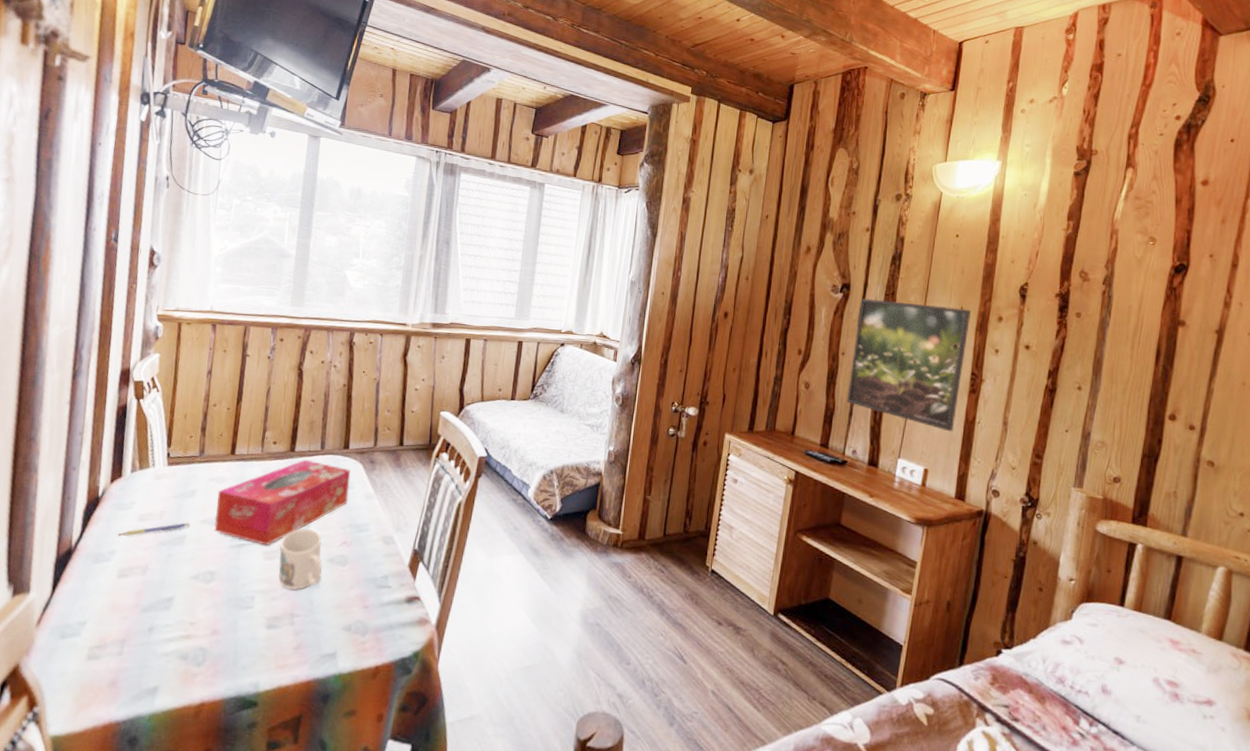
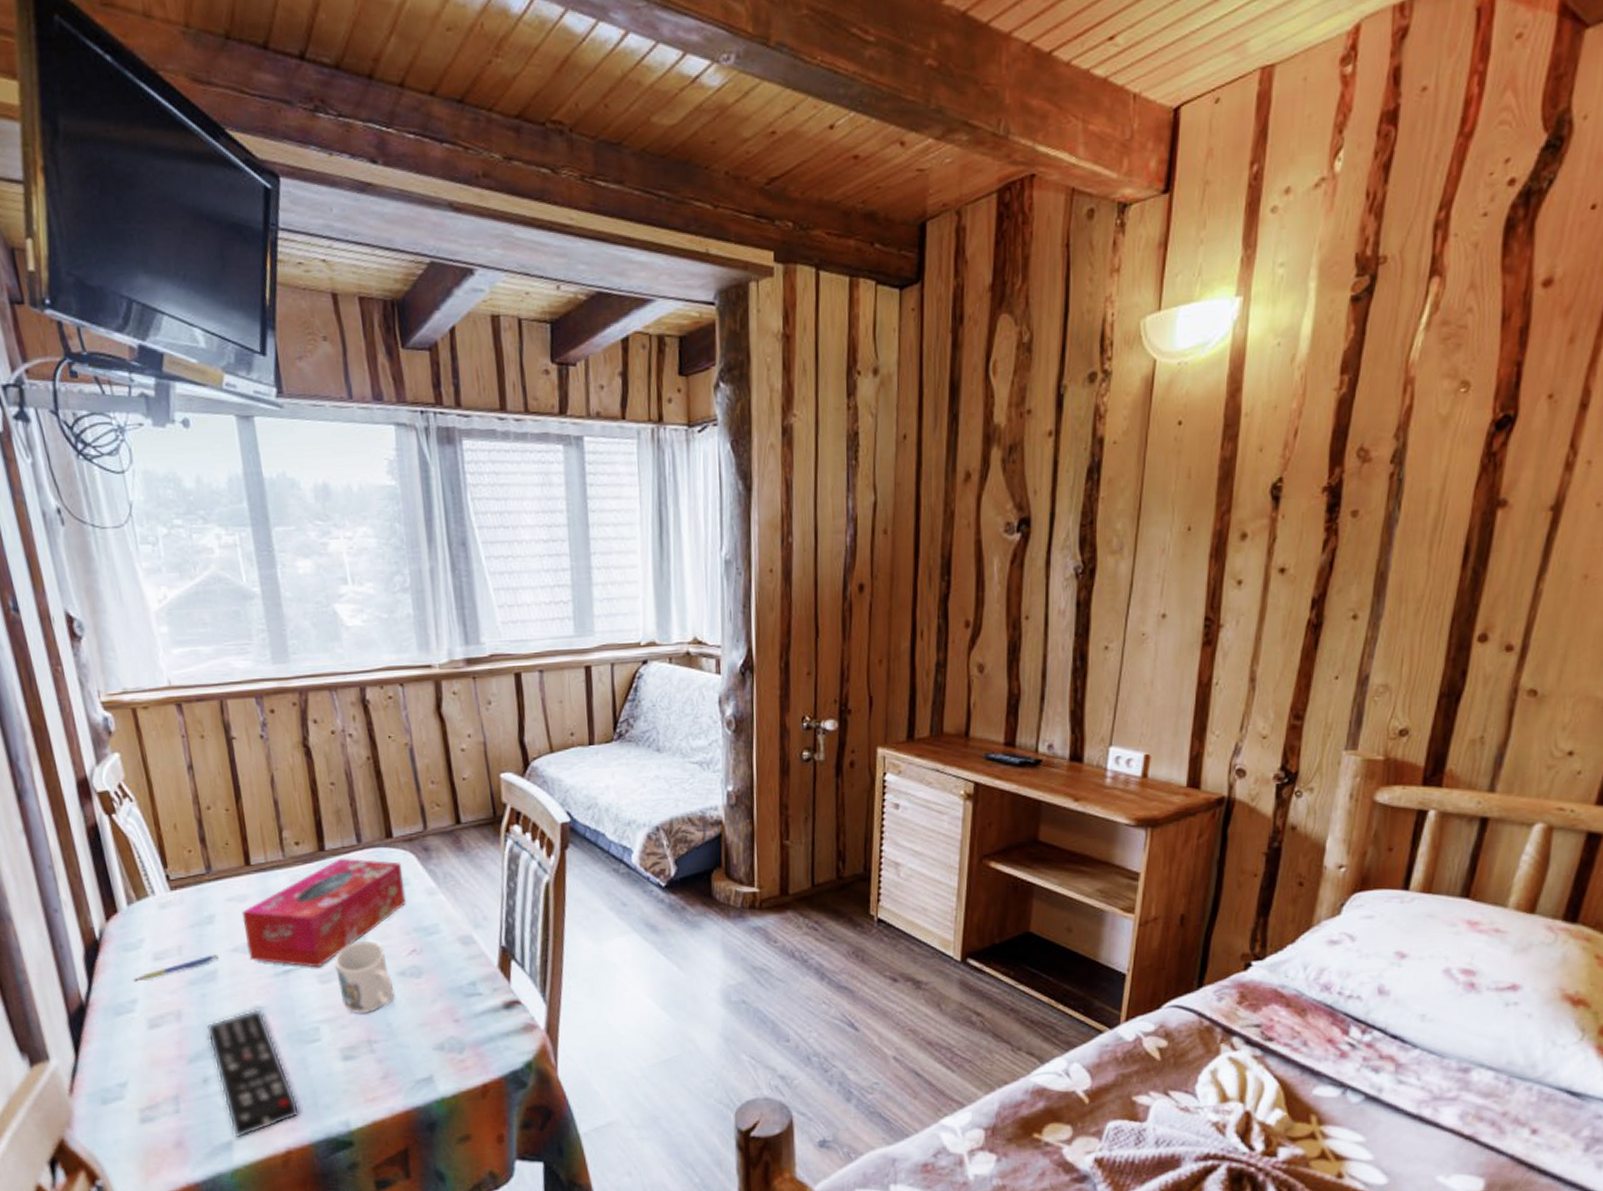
remote control: none [160,573,221,686] -> present [206,1009,300,1138]
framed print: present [846,298,972,432] -> none [1036,528,1203,702]

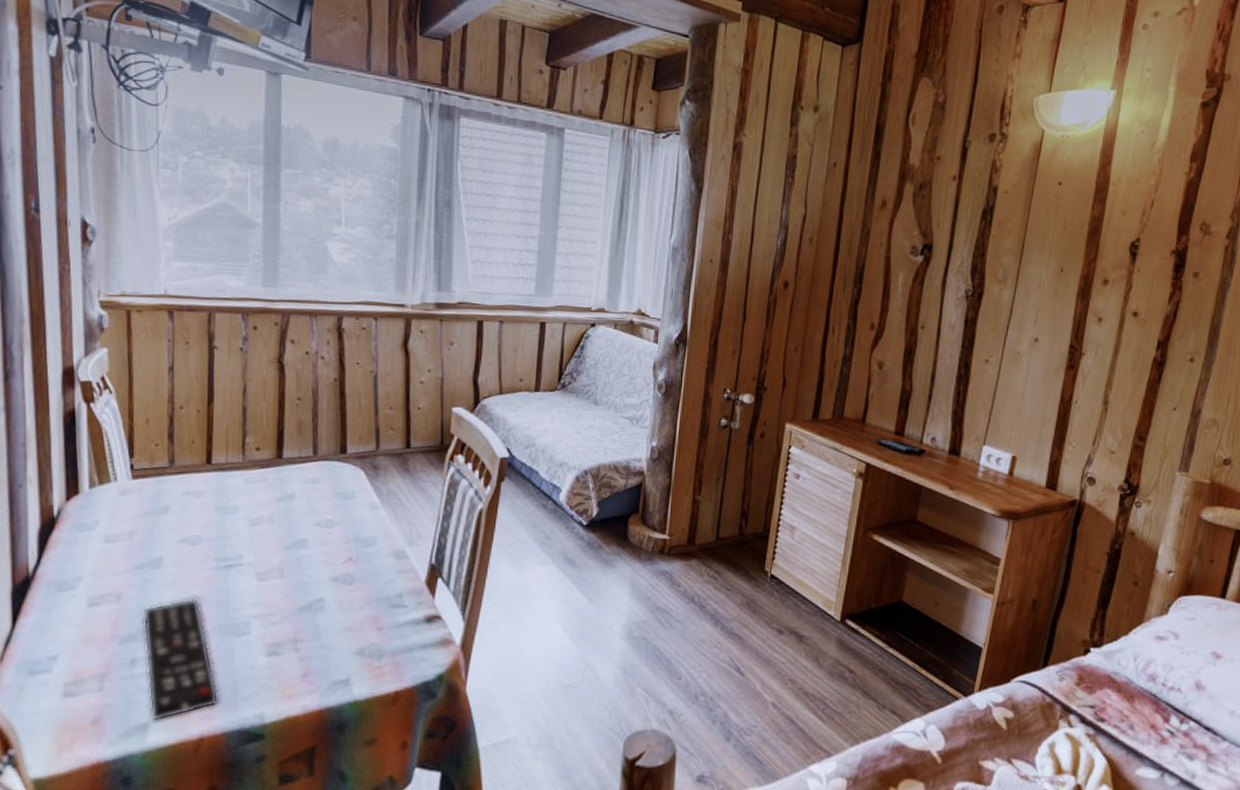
pen: present [133,954,219,982] -> none [81,543,167,561]
tissue box: present [241,858,406,968] -> none [194,467,351,566]
mug: present [334,940,395,1013] -> none [274,544,326,613]

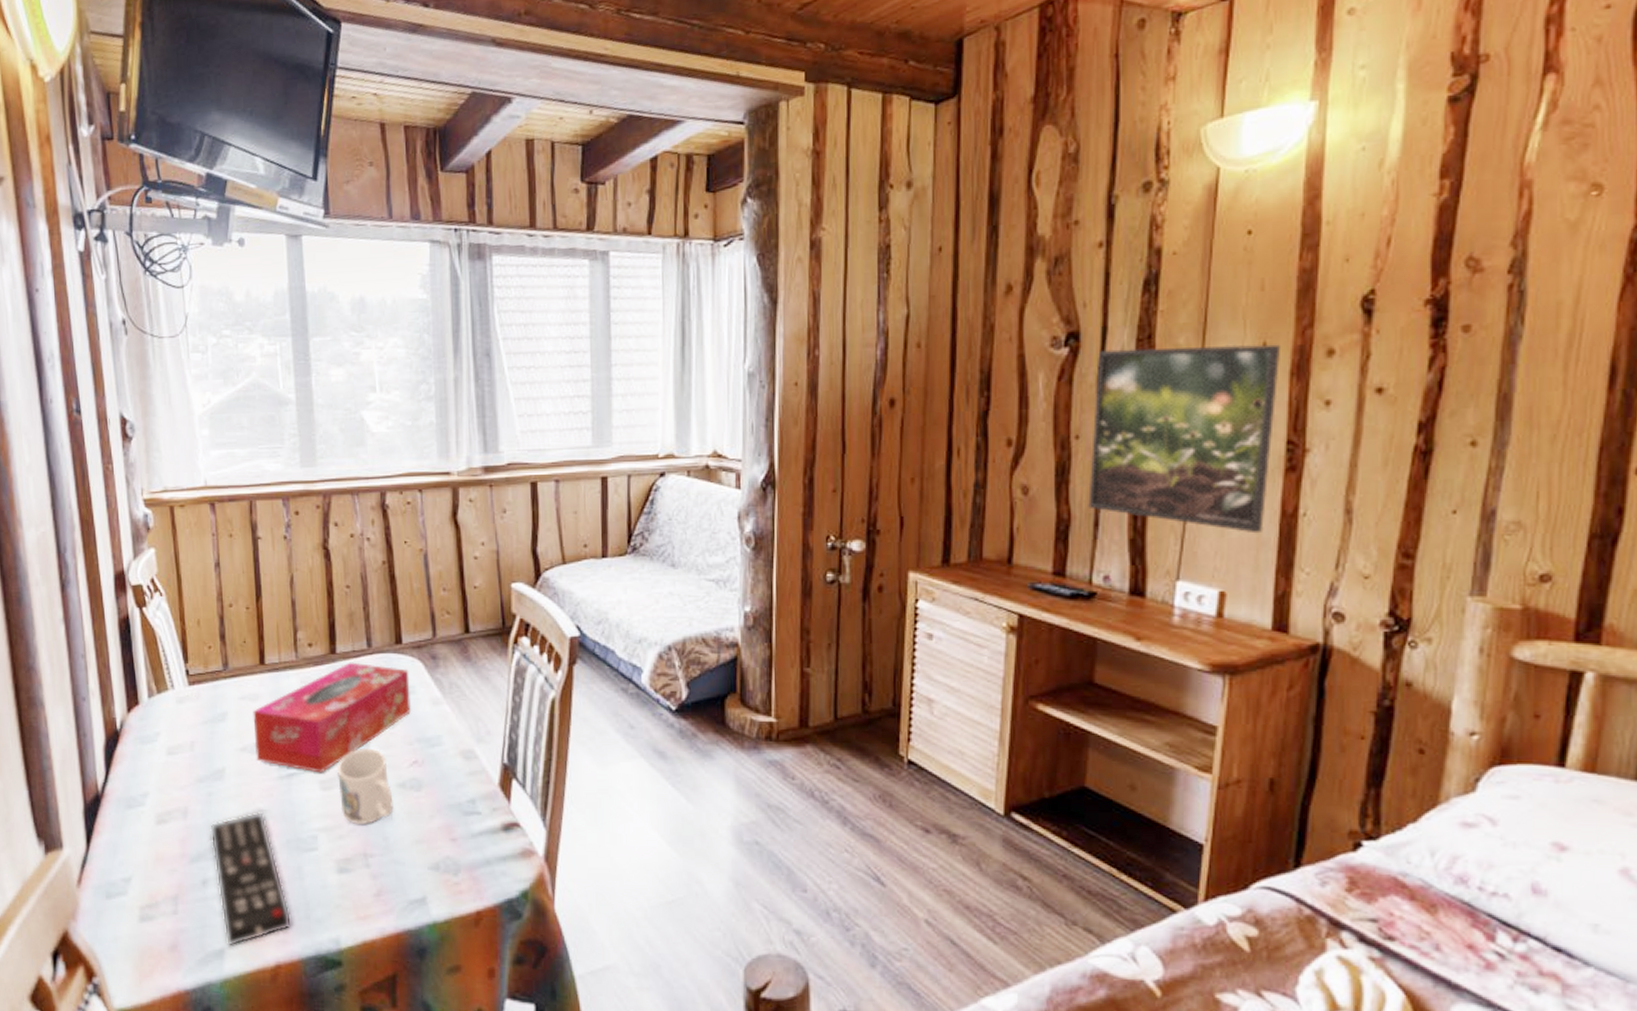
tissue box: none [194,467,351,566] -> present [253,662,411,773]
mug: none [274,544,326,613] -> present [336,748,394,824]
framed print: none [925,261,1073,414] -> present [1088,344,1282,534]

